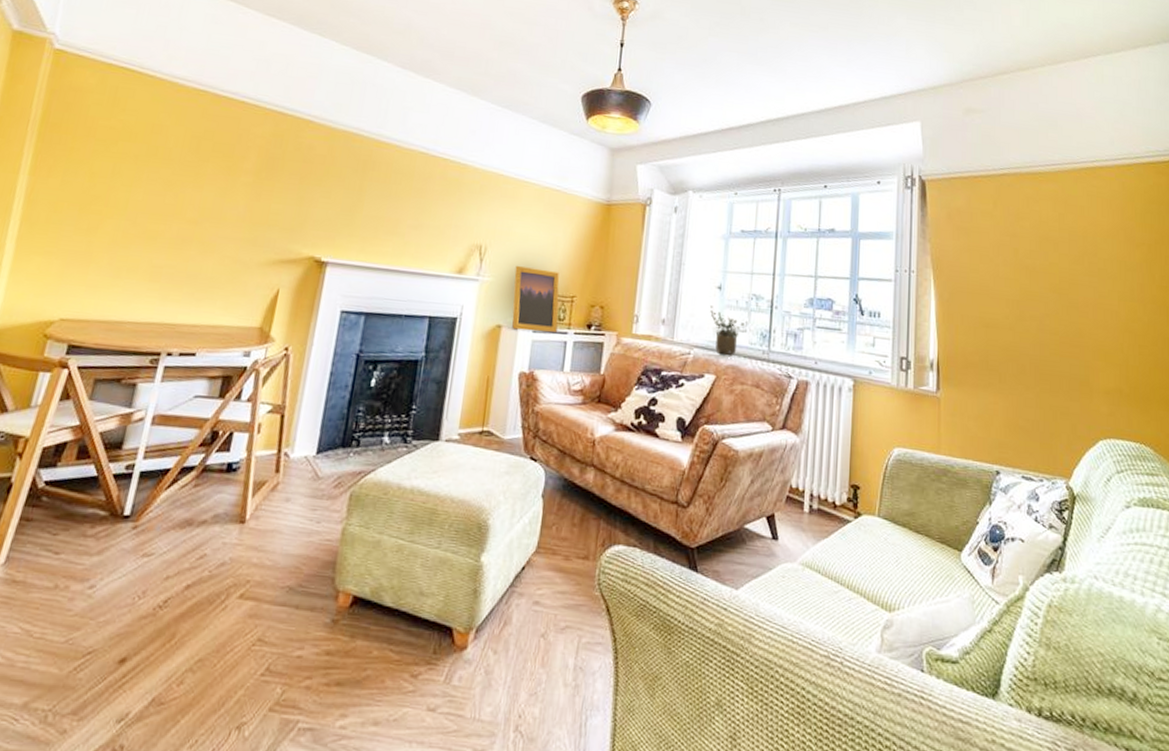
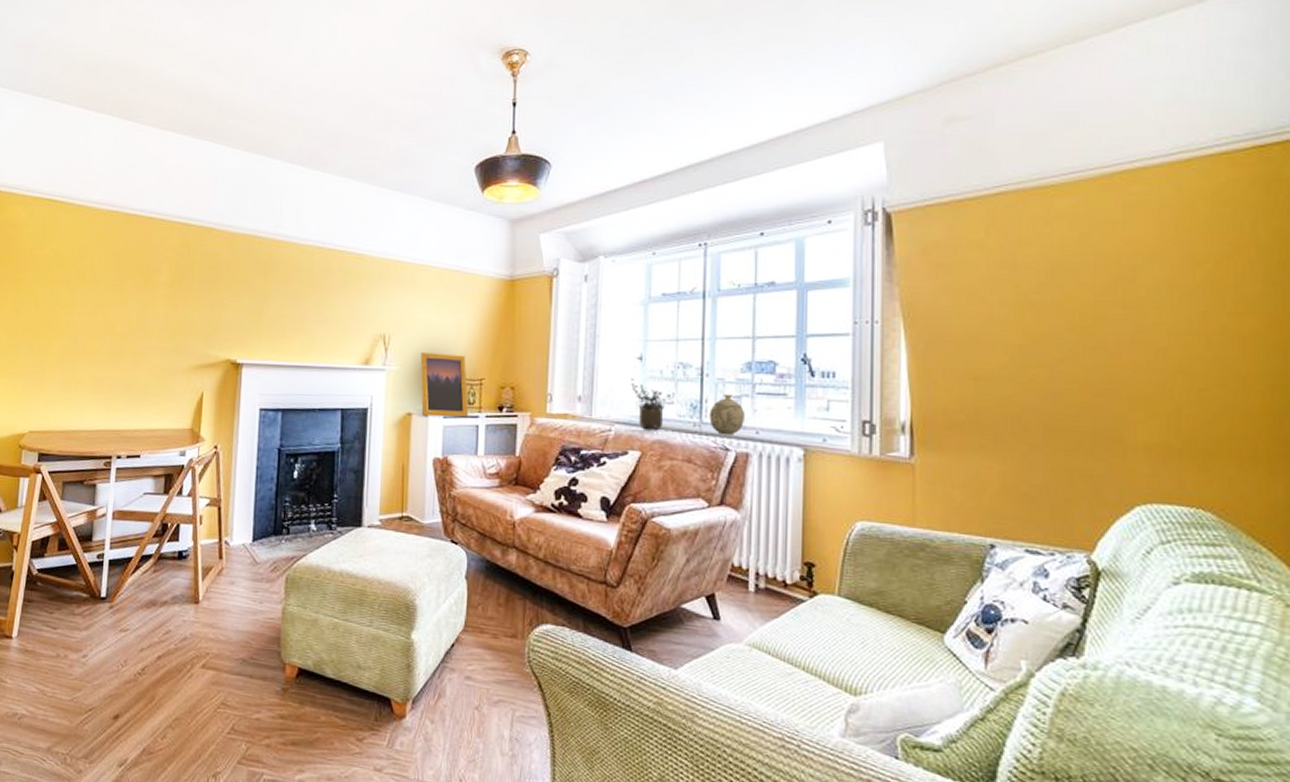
decorative vase: none [776,325,807,365] -> present [709,393,746,436]

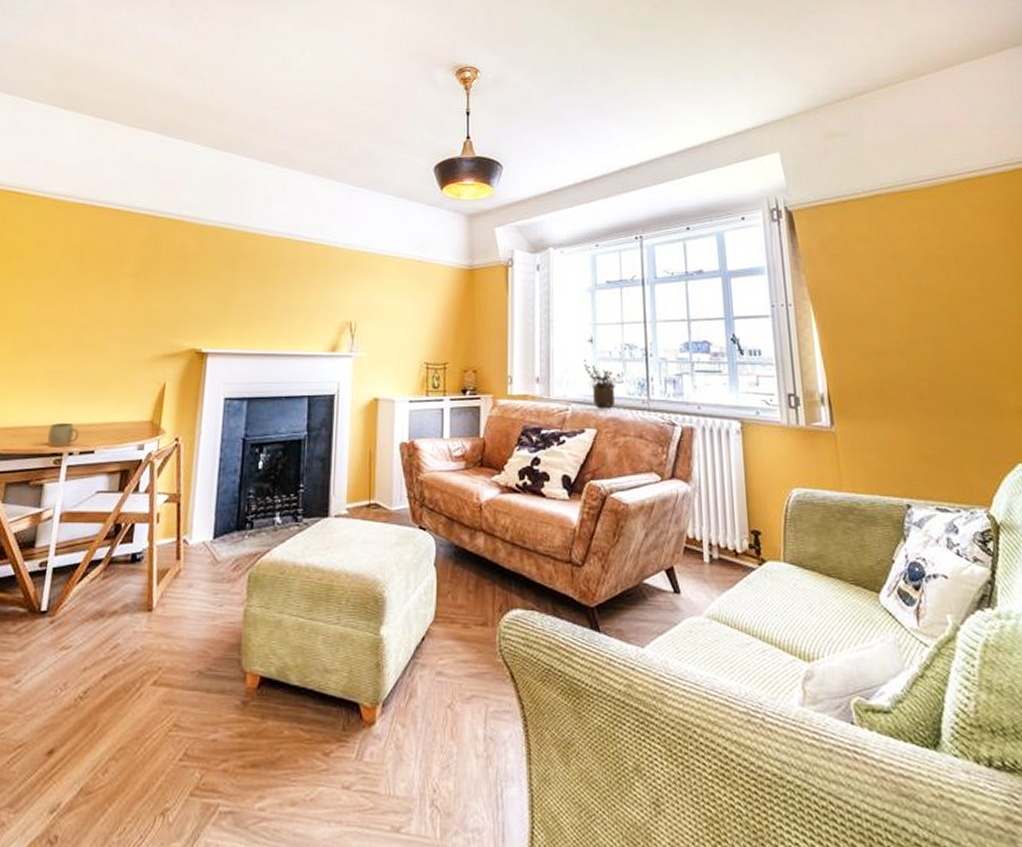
mug: none [97,427,125,452] -> present [47,422,79,448]
picture frame: present [420,353,468,418] -> none [386,339,433,402]
decorative vase: present [709,393,746,436] -> none [655,372,688,411]

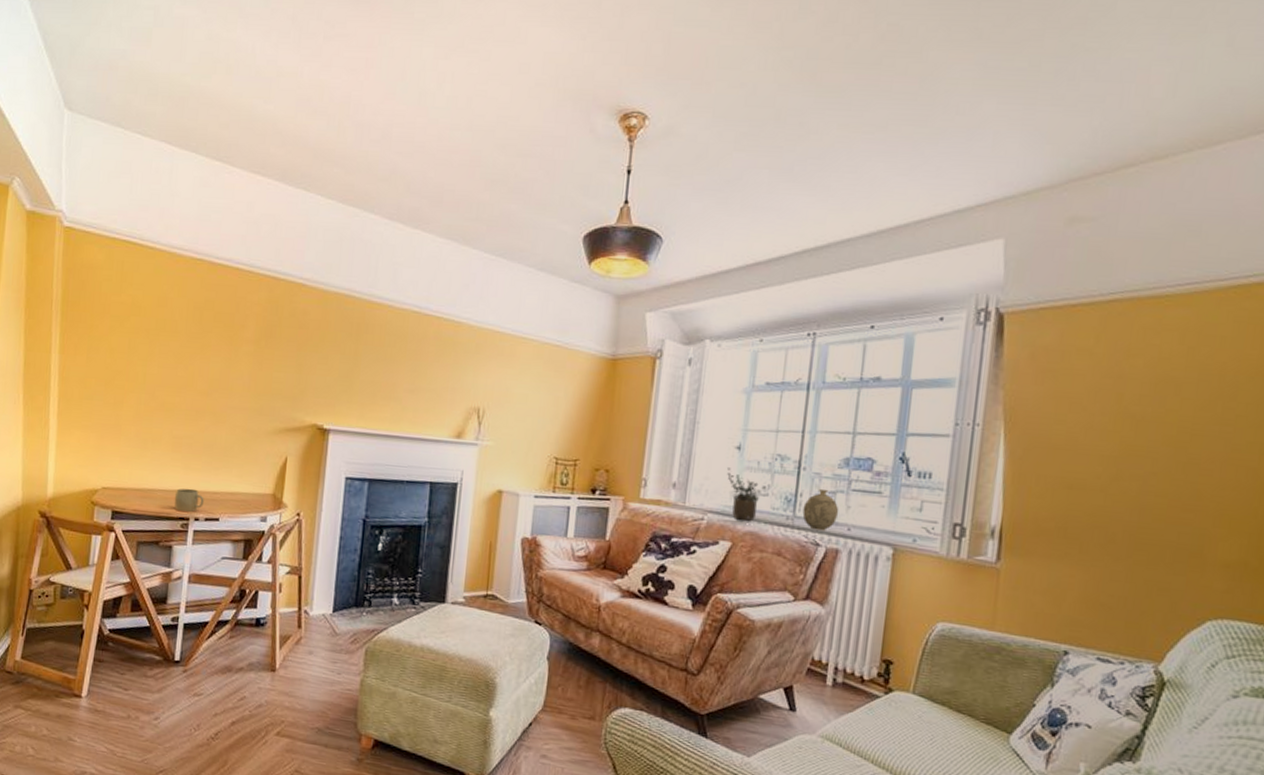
decorative vase: none [655,372,688,411] -> present [802,488,839,531]

